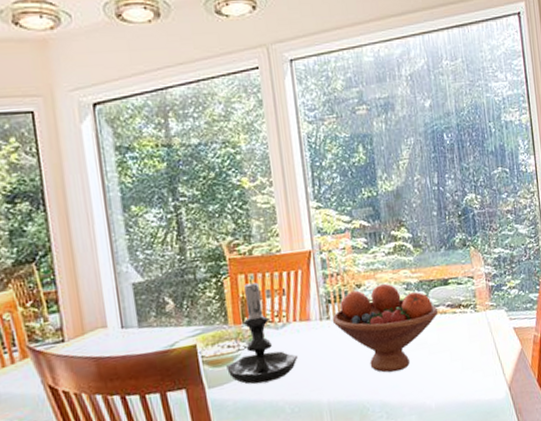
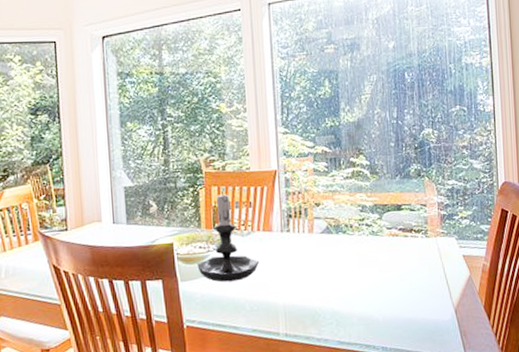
fruit bowl: present [332,284,439,373] -> none [292,205,391,285]

